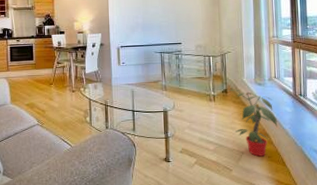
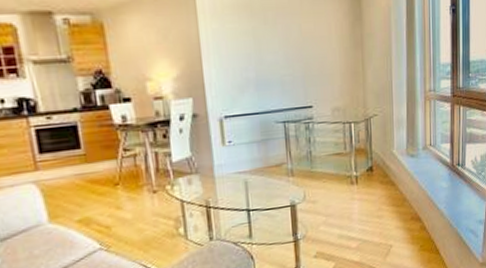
potted plant: present [227,89,277,157] -> none [373,165,431,248]

